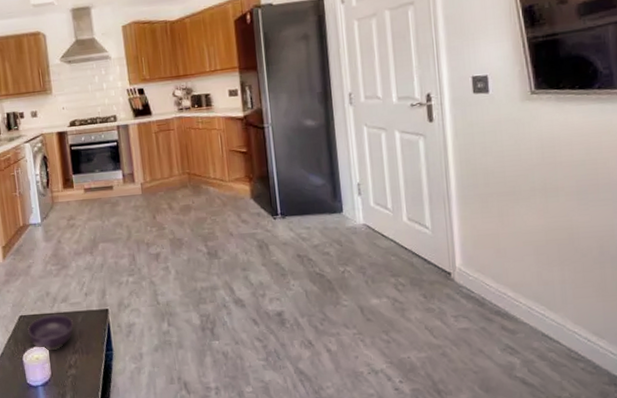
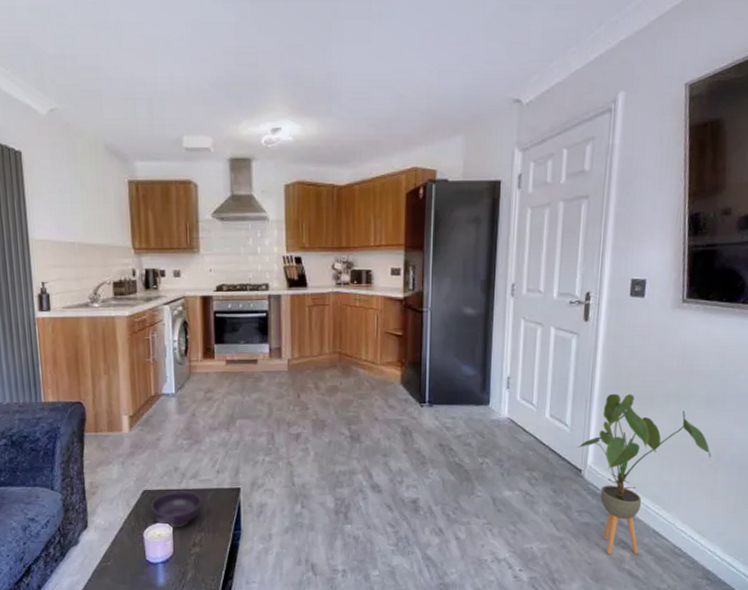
house plant: none [441,191,594,361] -> present [576,393,712,554]

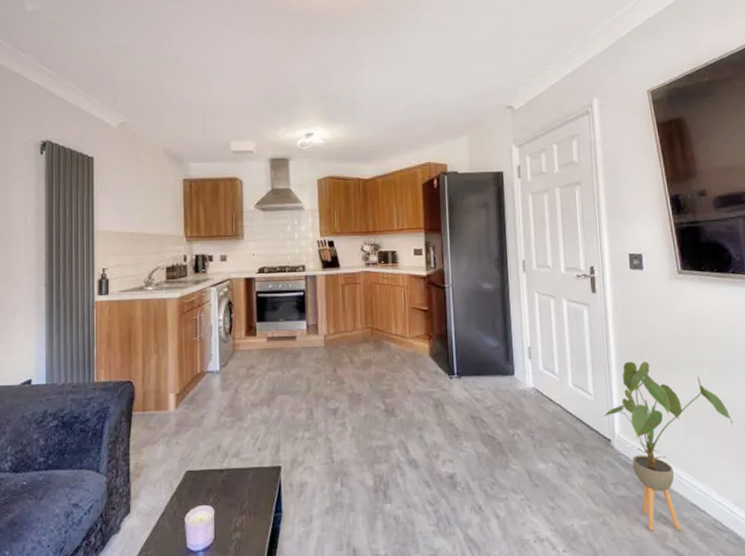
bowl: present [151,491,202,528] -> none [194,470,244,511]

